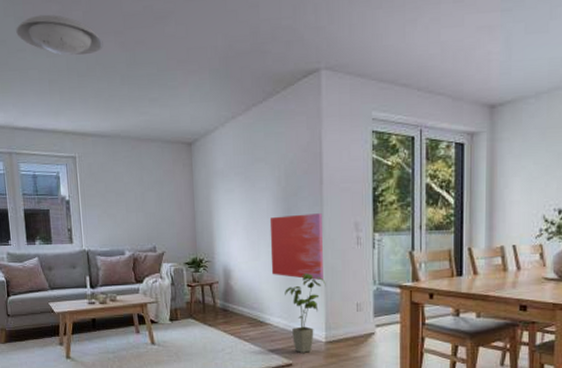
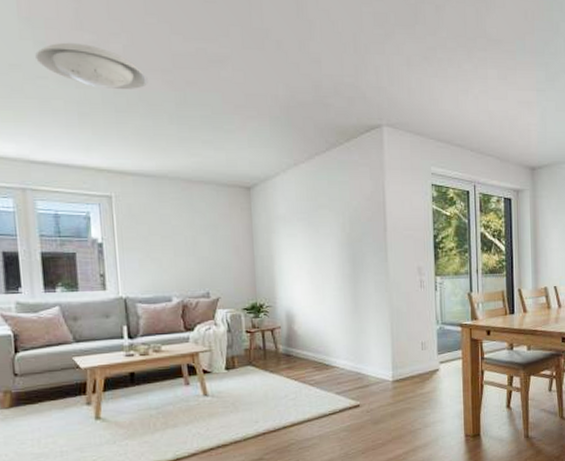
wall art: present [269,213,323,280] -> none [334,258,389,322]
house plant: present [285,273,326,353] -> none [351,315,392,393]

